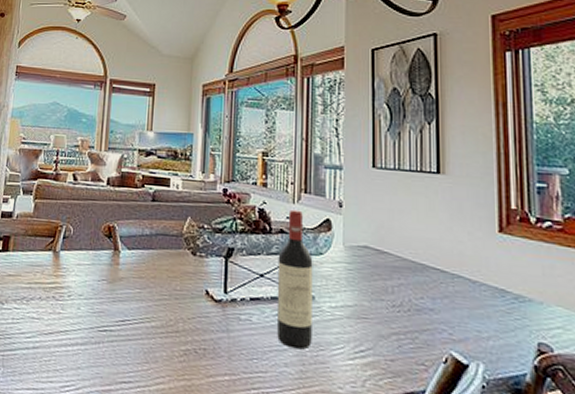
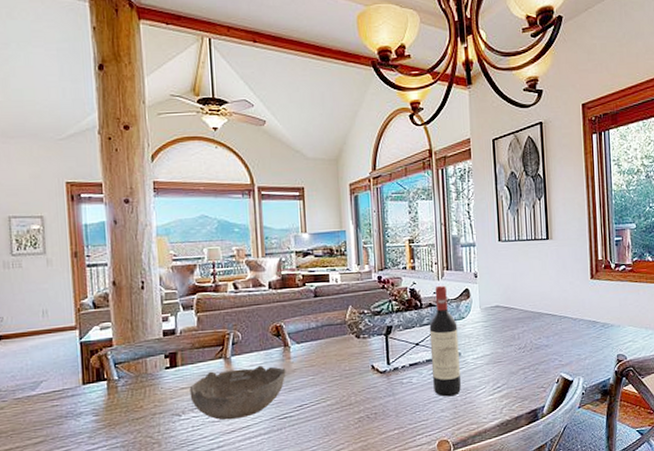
bowl: none [15,262,113,321] -> present [189,365,286,420]

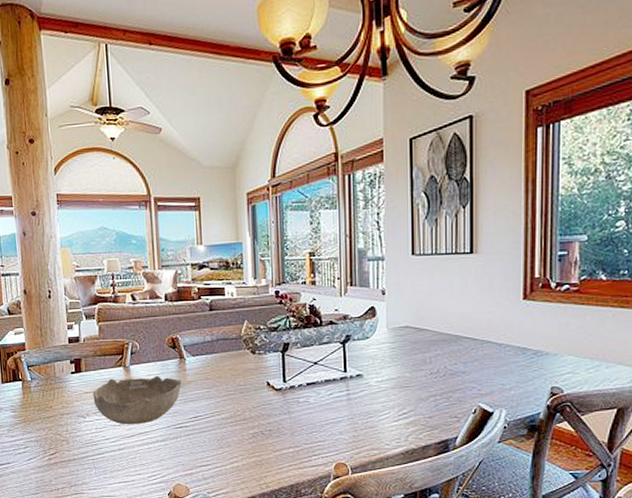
wine bottle: present [429,285,461,397] -> none [329,302,362,419]

